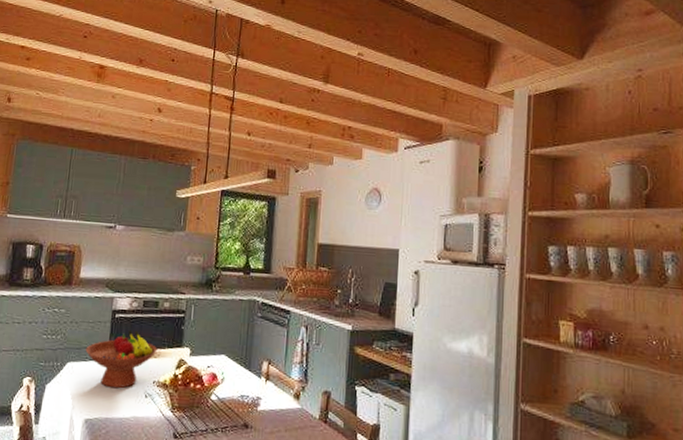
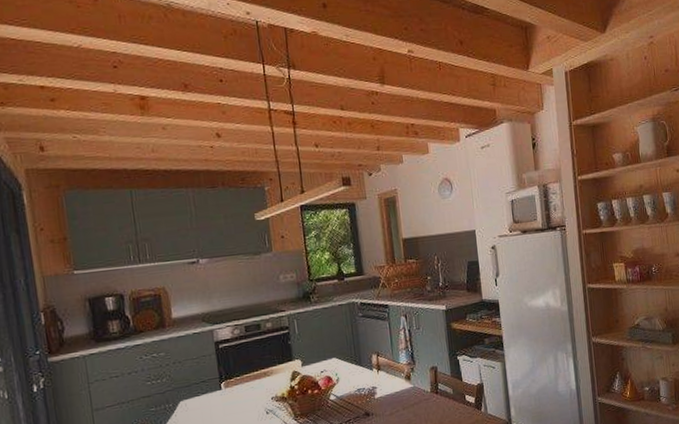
fruit bowl: present [85,330,158,389] -> none [195,355,269,415]

